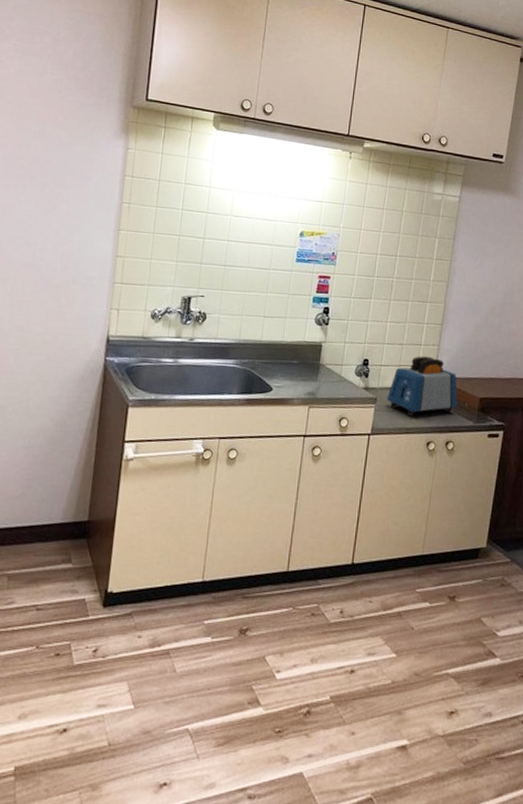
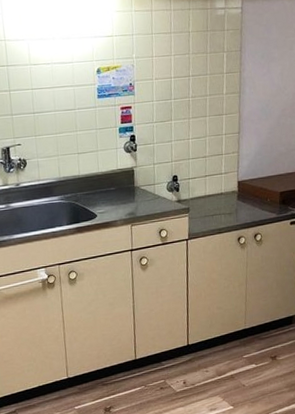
toaster: present [387,356,457,417] -> none [198,163,260,219]

